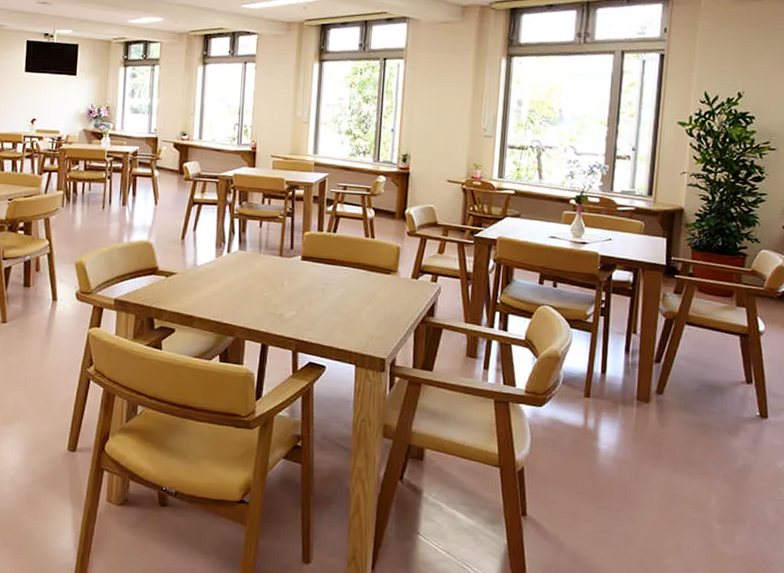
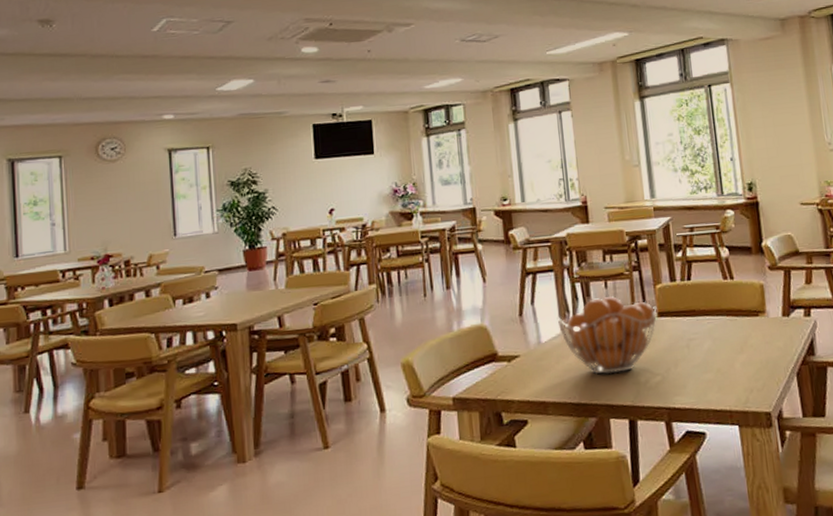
fruit basket: none [213,235,302,302] -> present [556,296,657,375]

